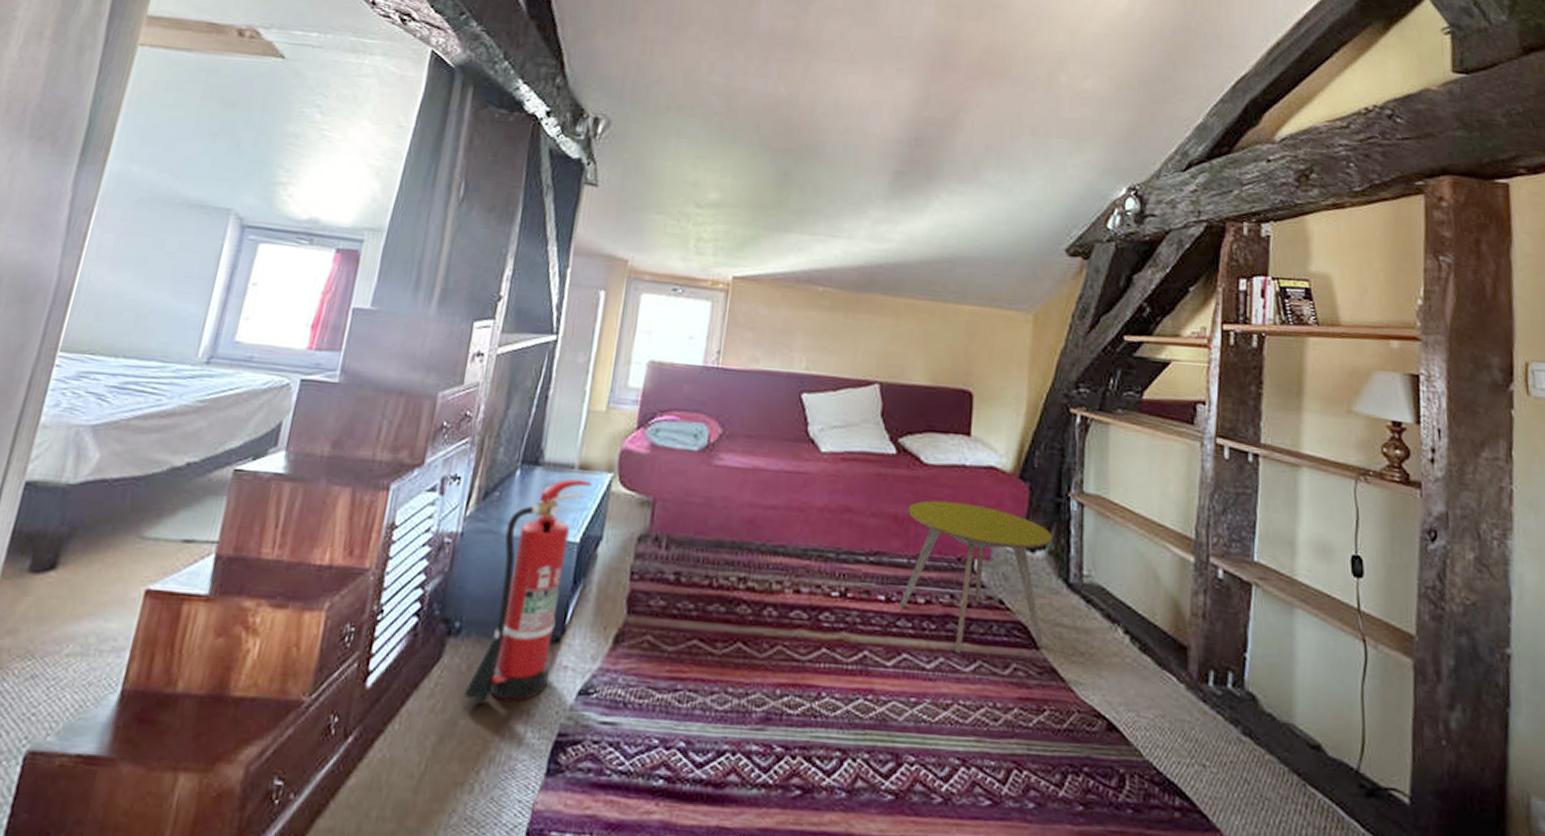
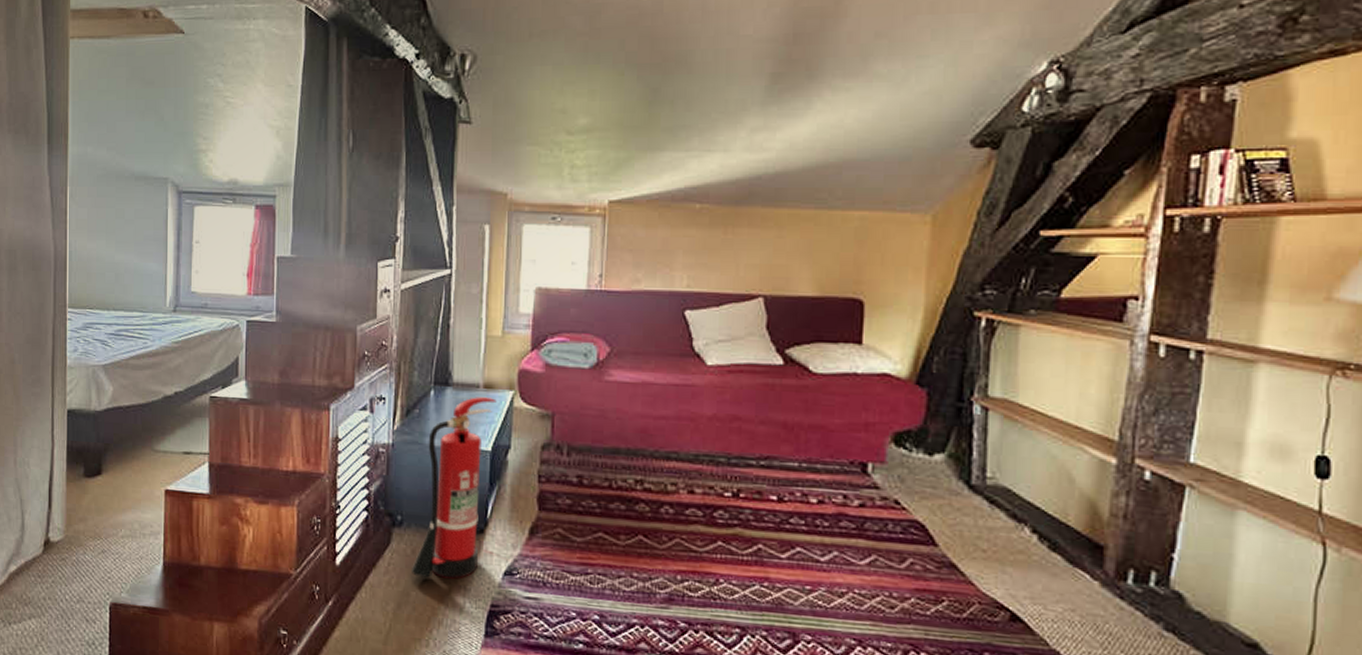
side table: present [899,500,1052,654] -> none [792,408,952,549]

